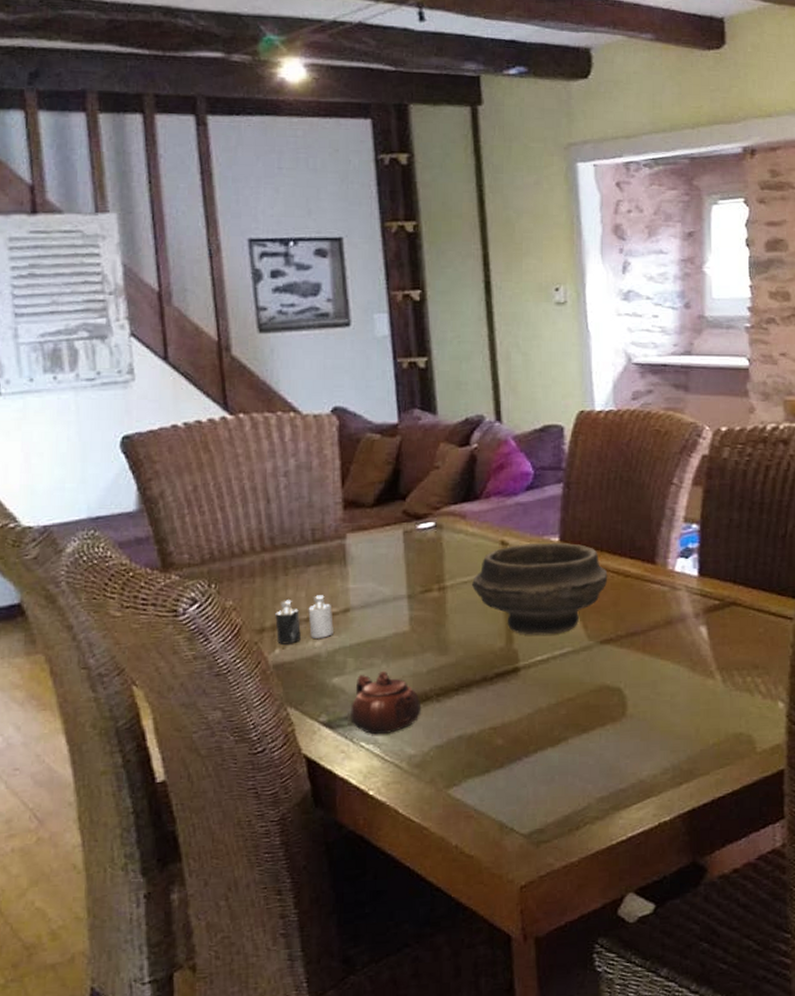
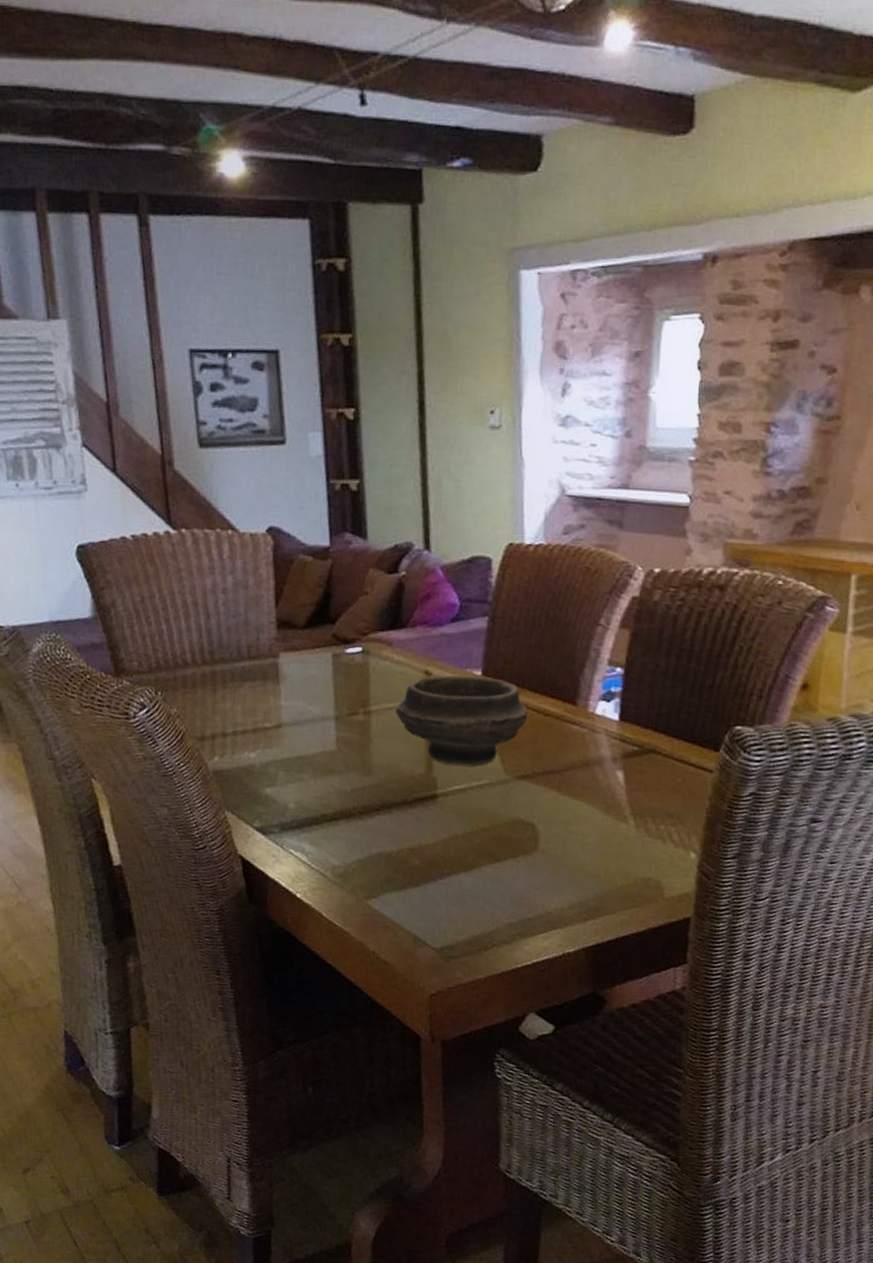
candle: present [275,594,334,645] -> none [214,708,267,753]
teapot: present [350,670,422,735] -> none [281,785,345,845]

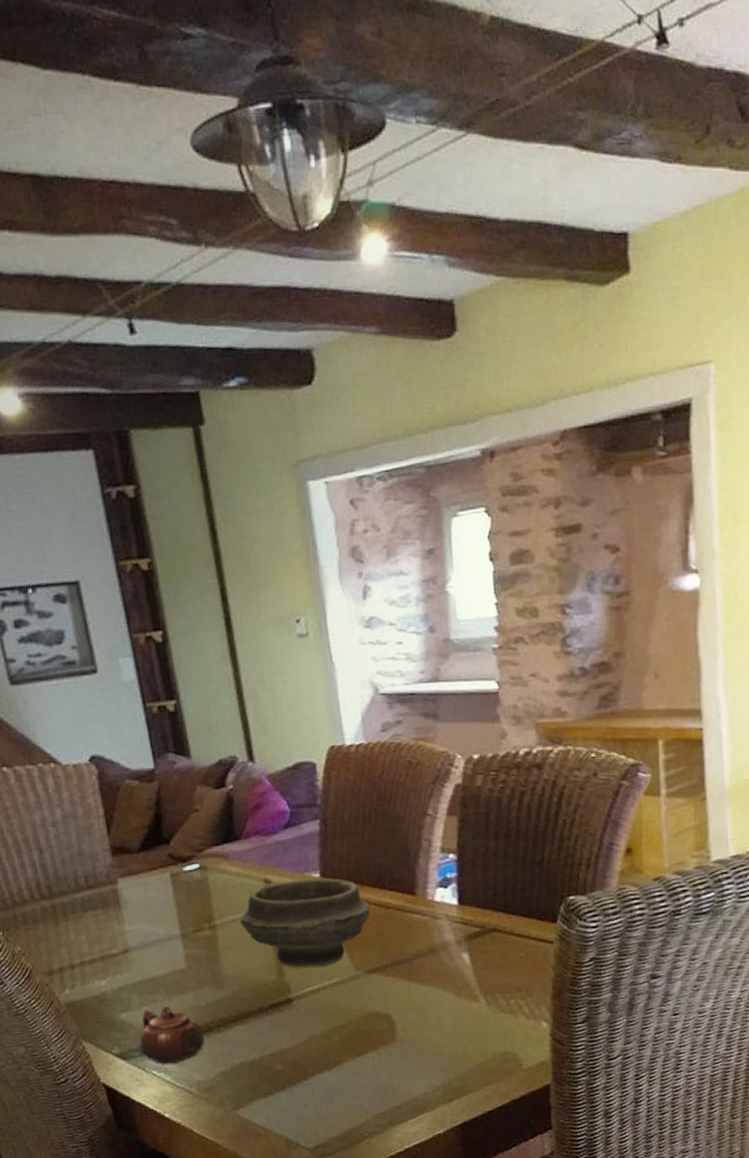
teapot: none [281,785,345,845] -> present [140,1005,205,1064]

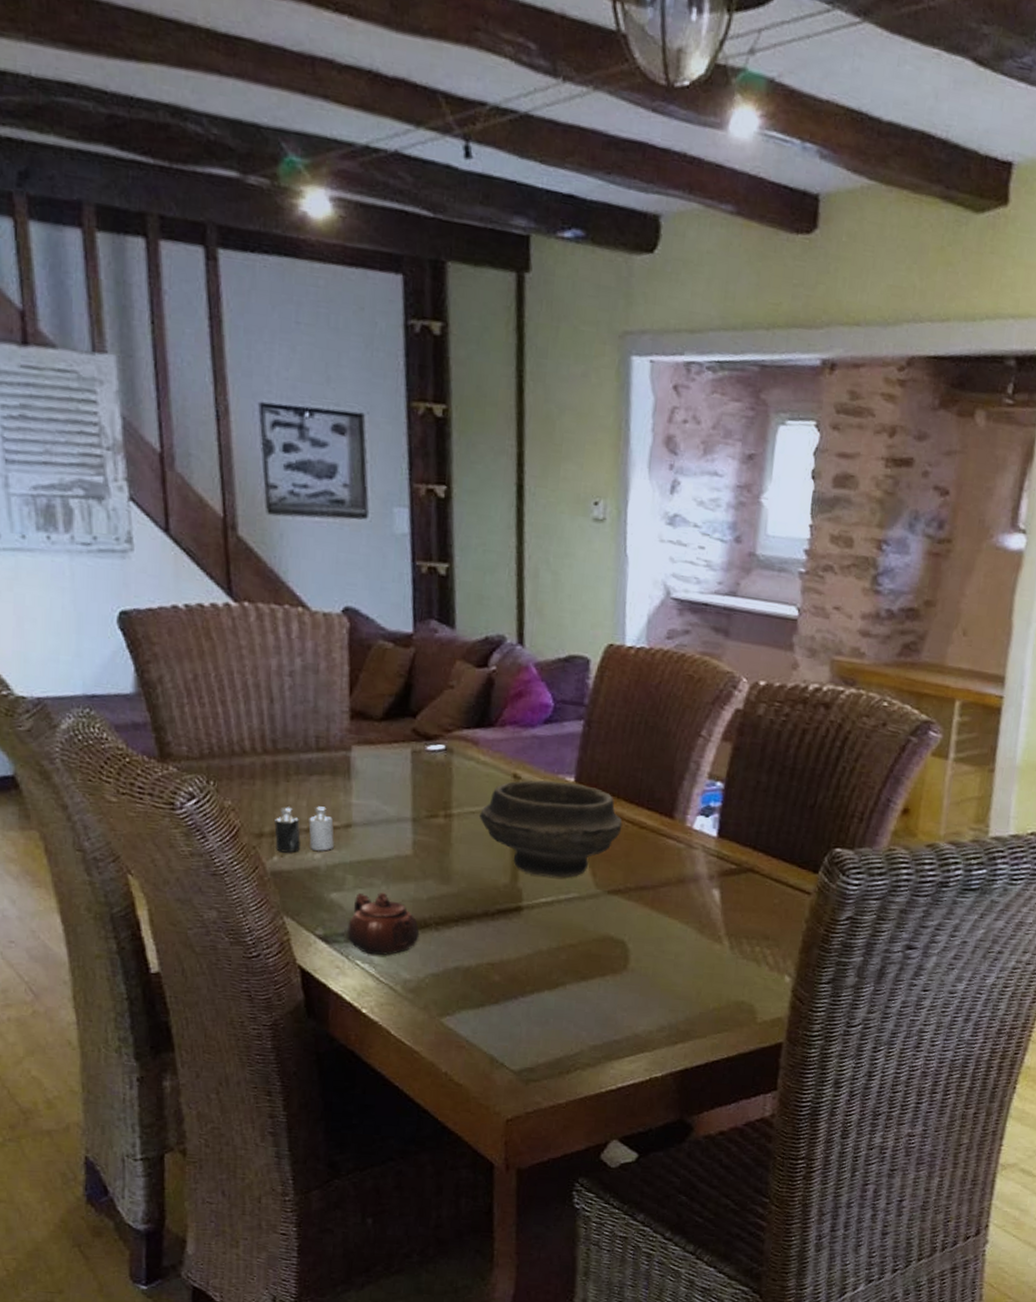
candle: none [61,937,116,985] -> present [274,805,334,853]

